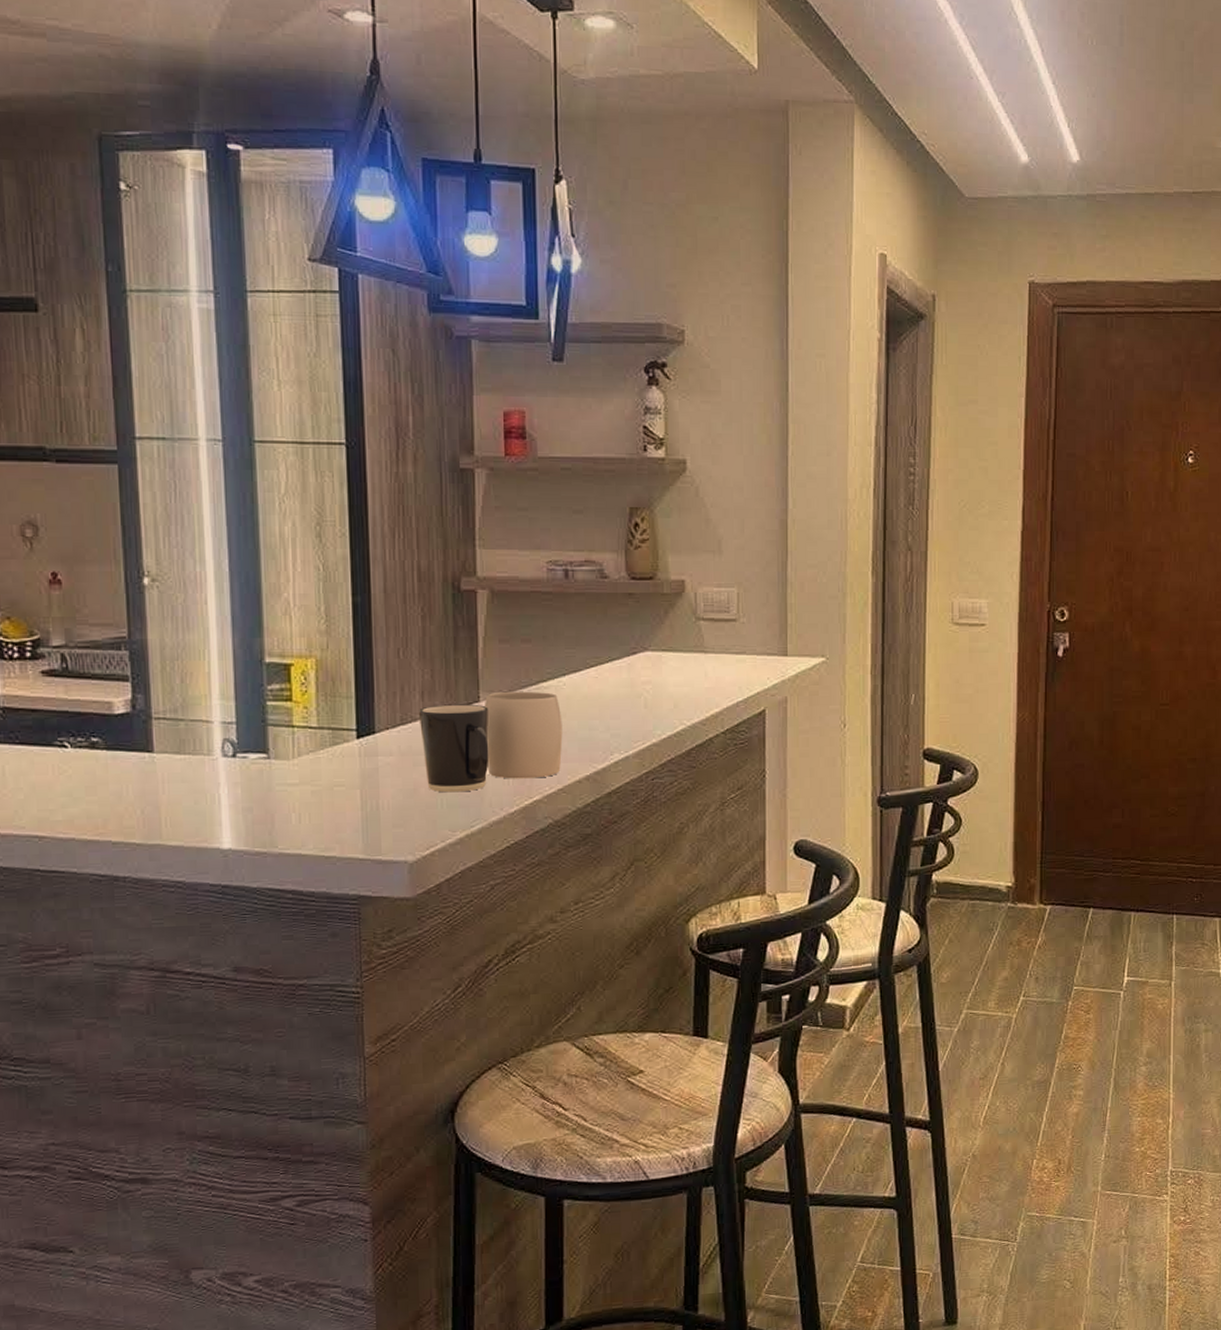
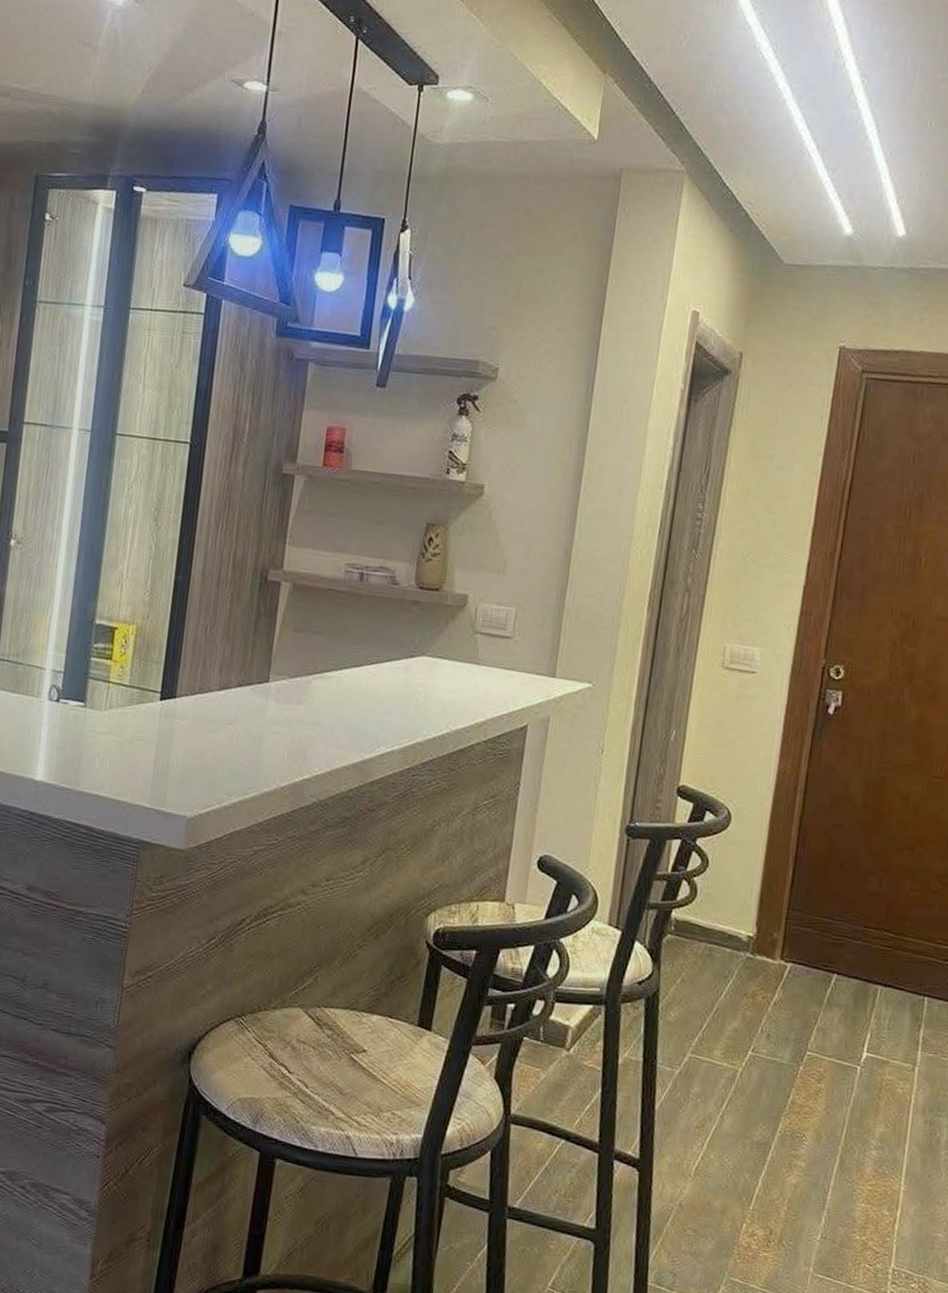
mug: present [418,704,489,793] -> none [213,680,276,762]
mug: present [485,691,563,779] -> none [266,675,340,759]

